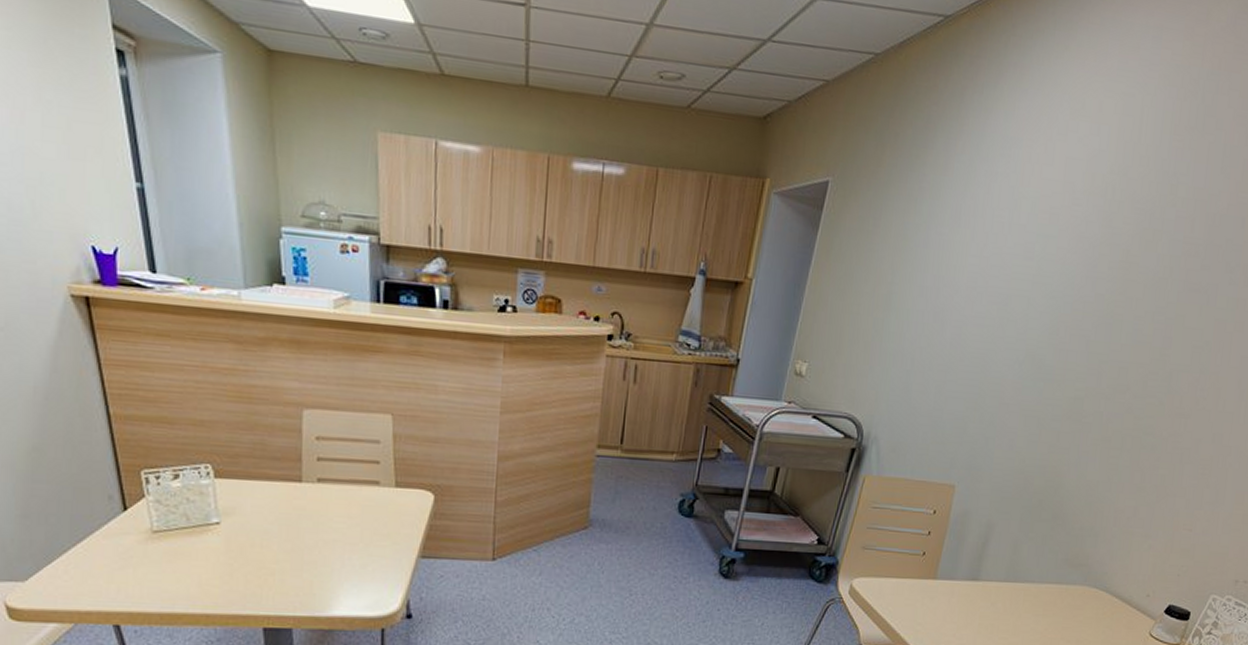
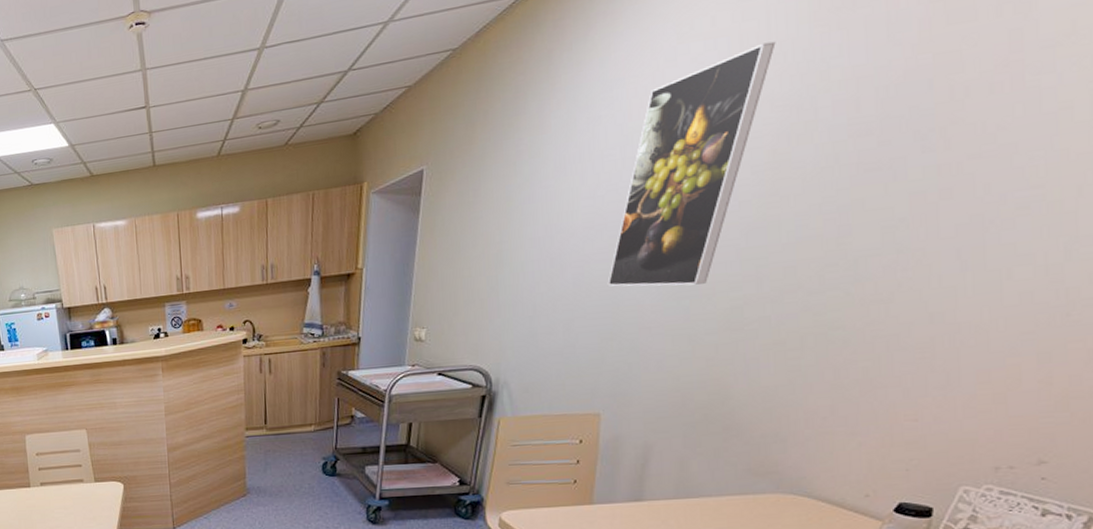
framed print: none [979,142,1144,369] -> present [607,41,776,287]

